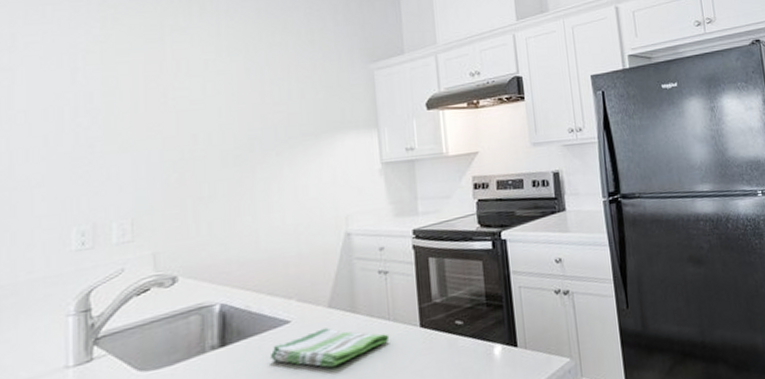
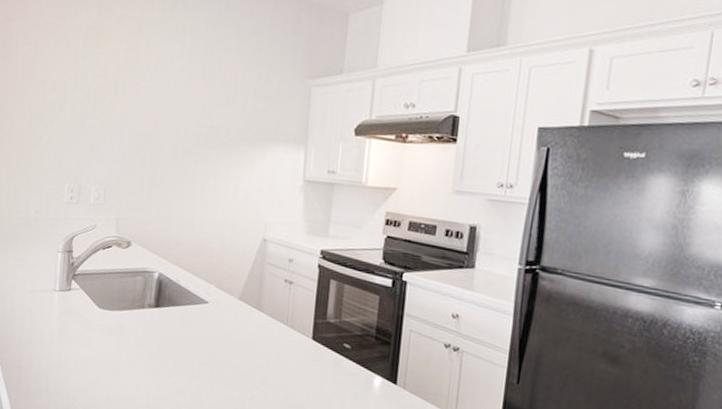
dish towel: present [269,327,390,367] -> none [189,315,285,350]

